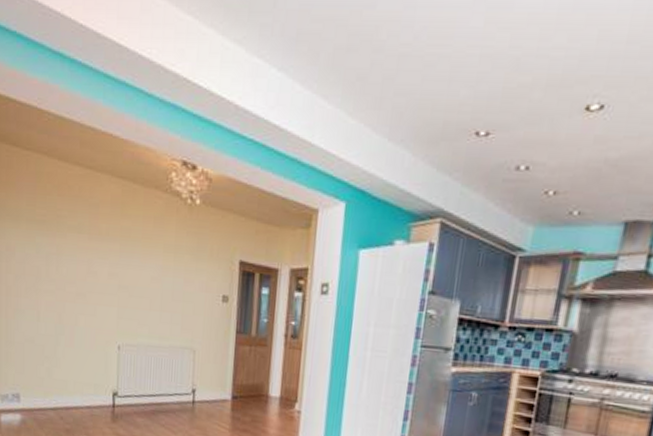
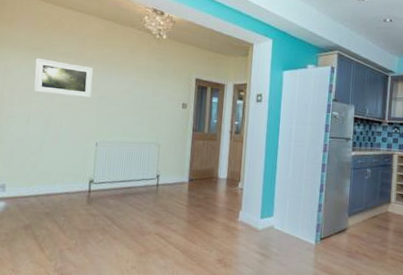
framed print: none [41,234,110,287] -> present [34,58,93,97]

